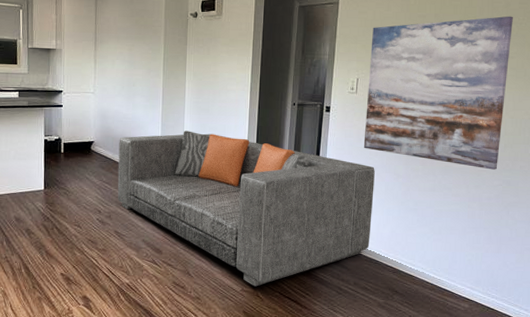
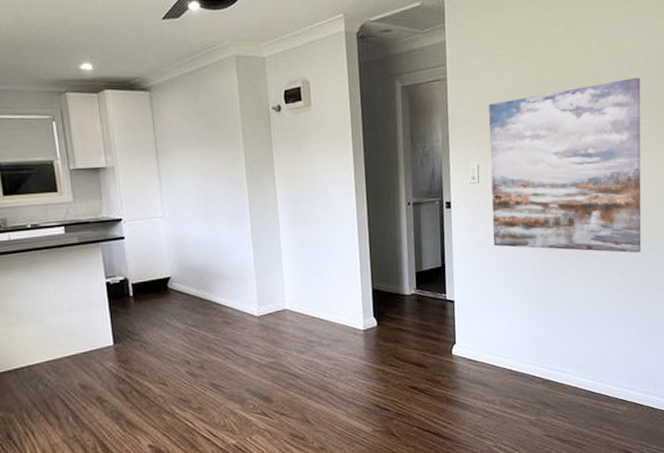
sofa: present [117,130,375,287] -> none [202,250,513,424]

